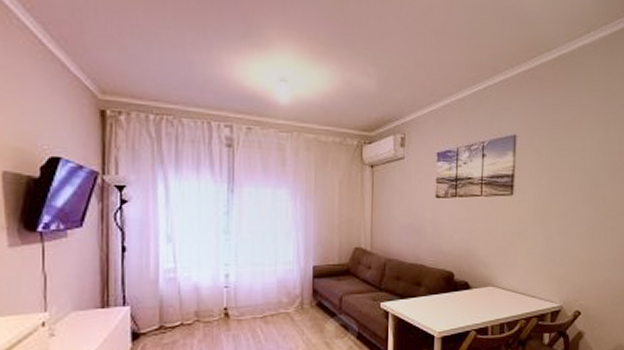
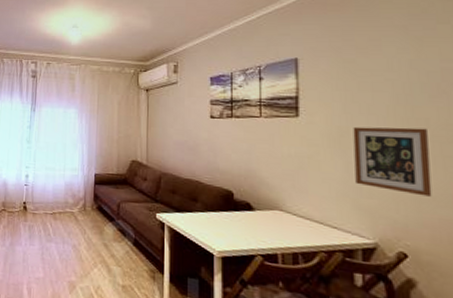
picture frame: none [551,203,604,262] -> present [353,126,432,197]

